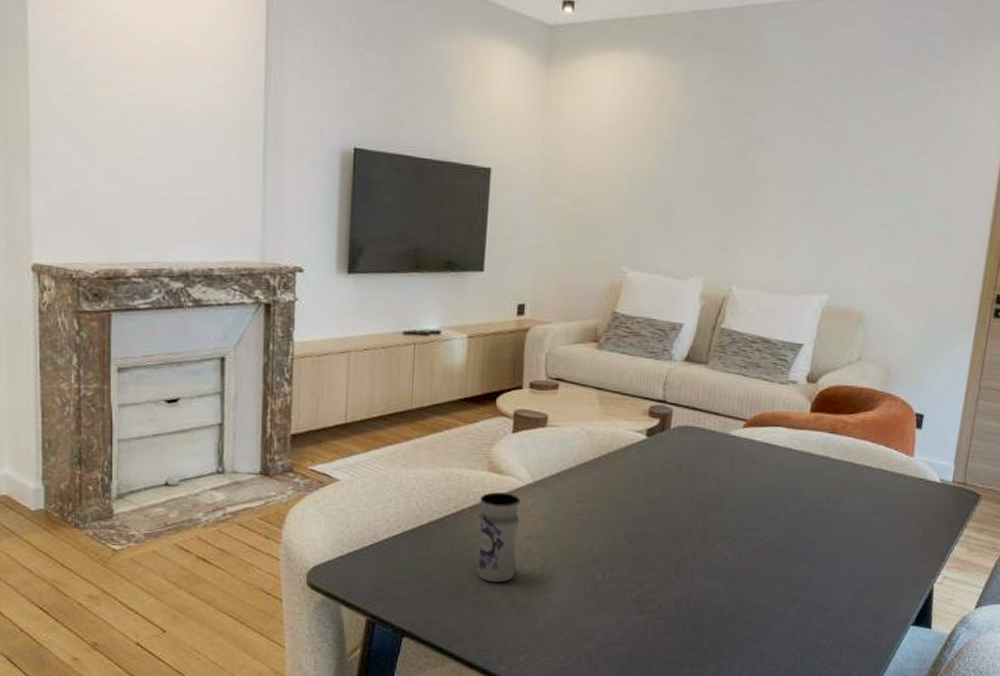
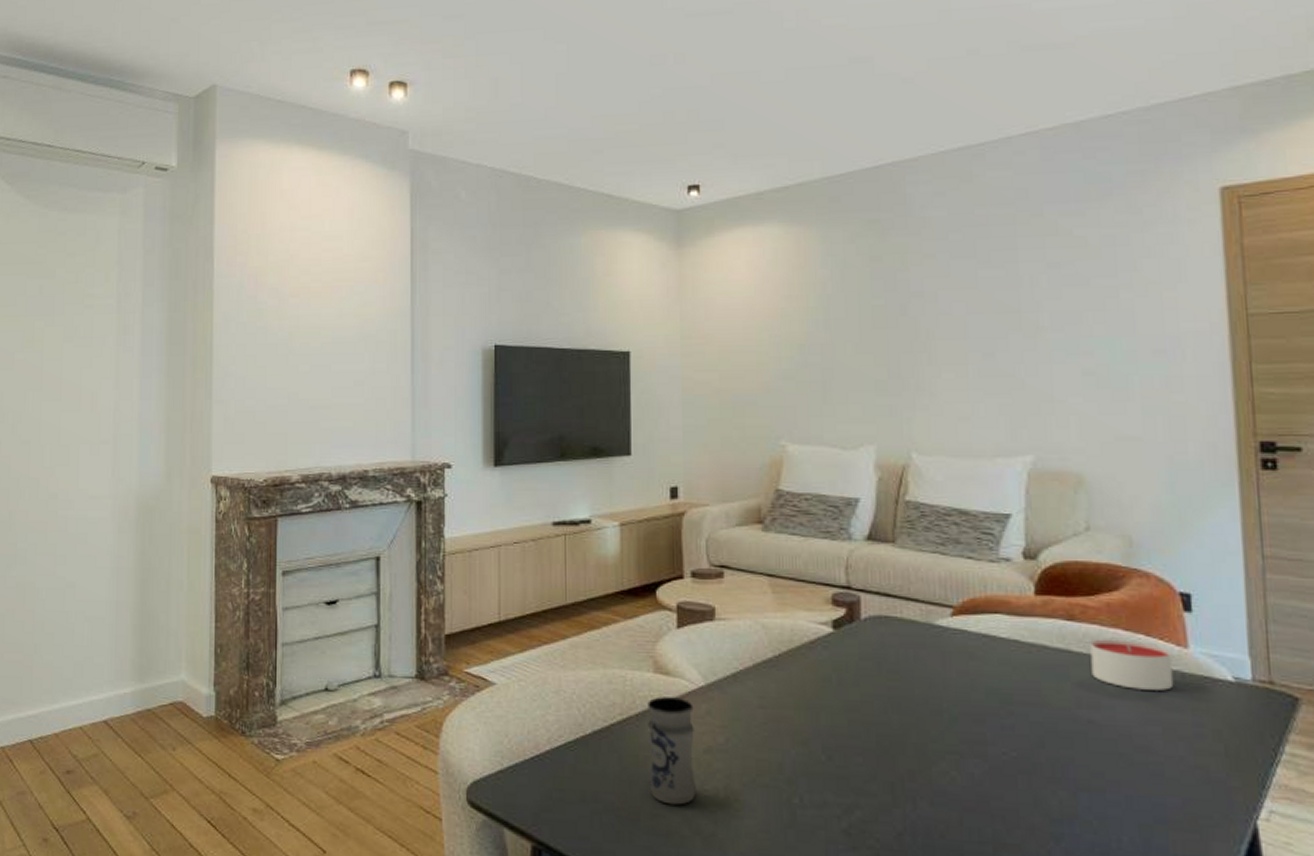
candle: none [841,448,902,489] -> present [1090,639,1174,691]

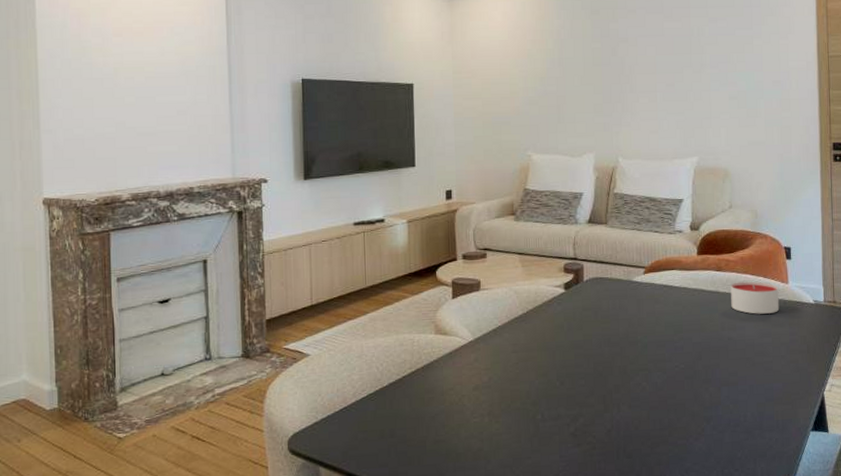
jar: present [648,696,696,805] -> none [431,351,467,432]

